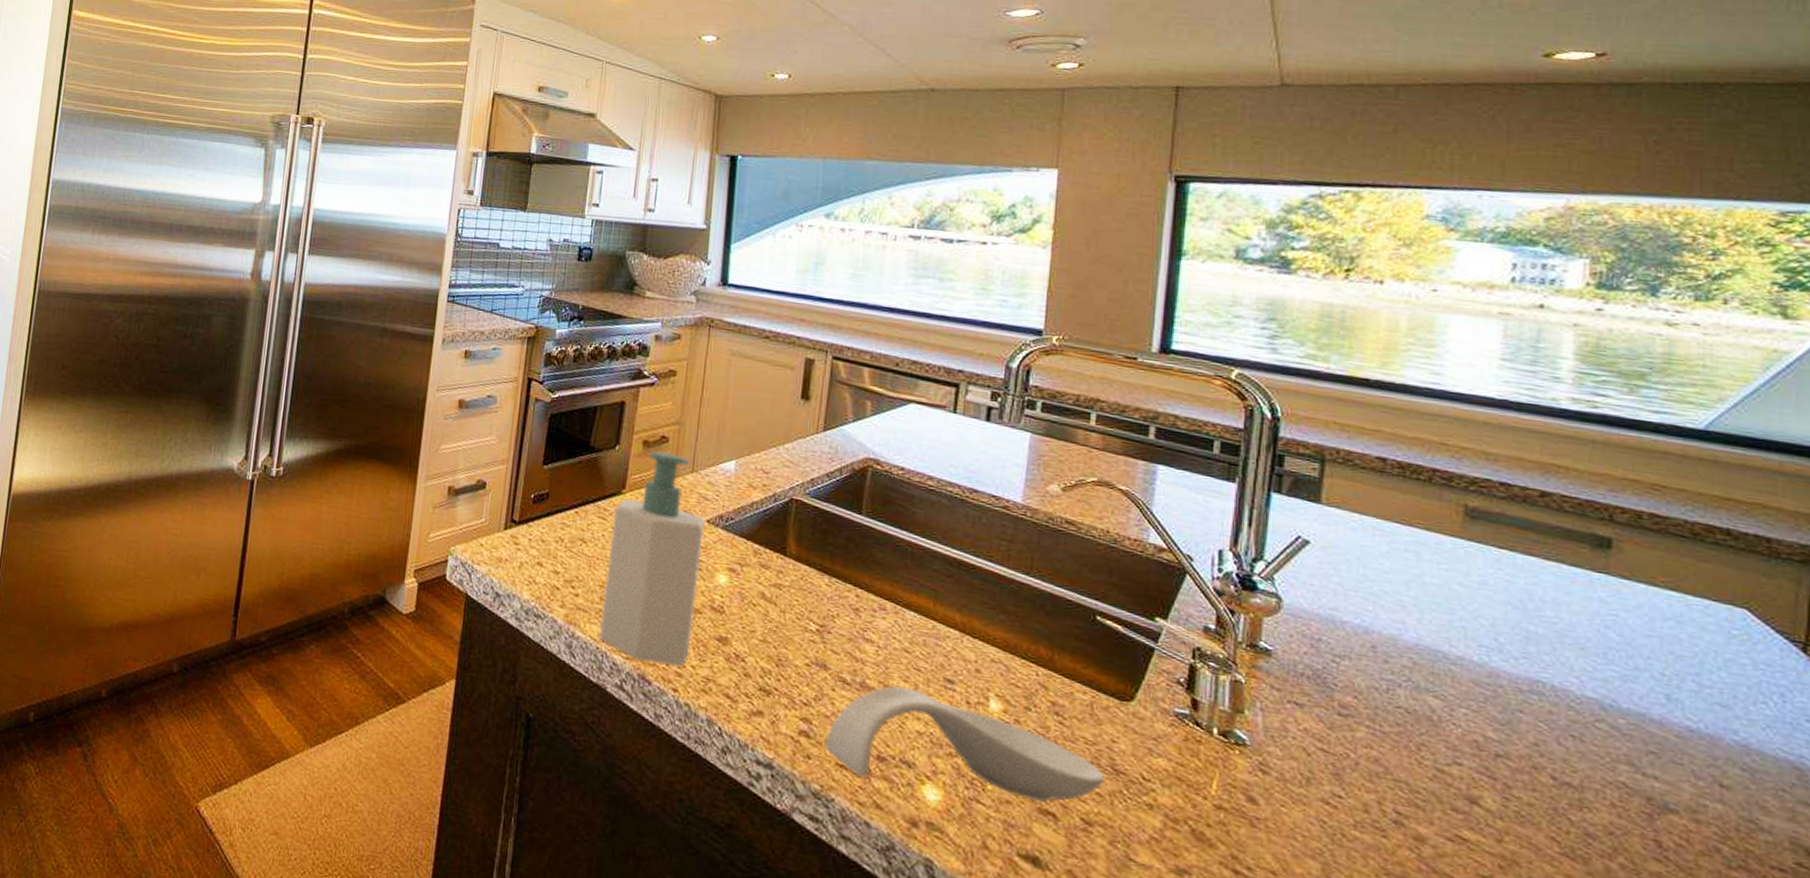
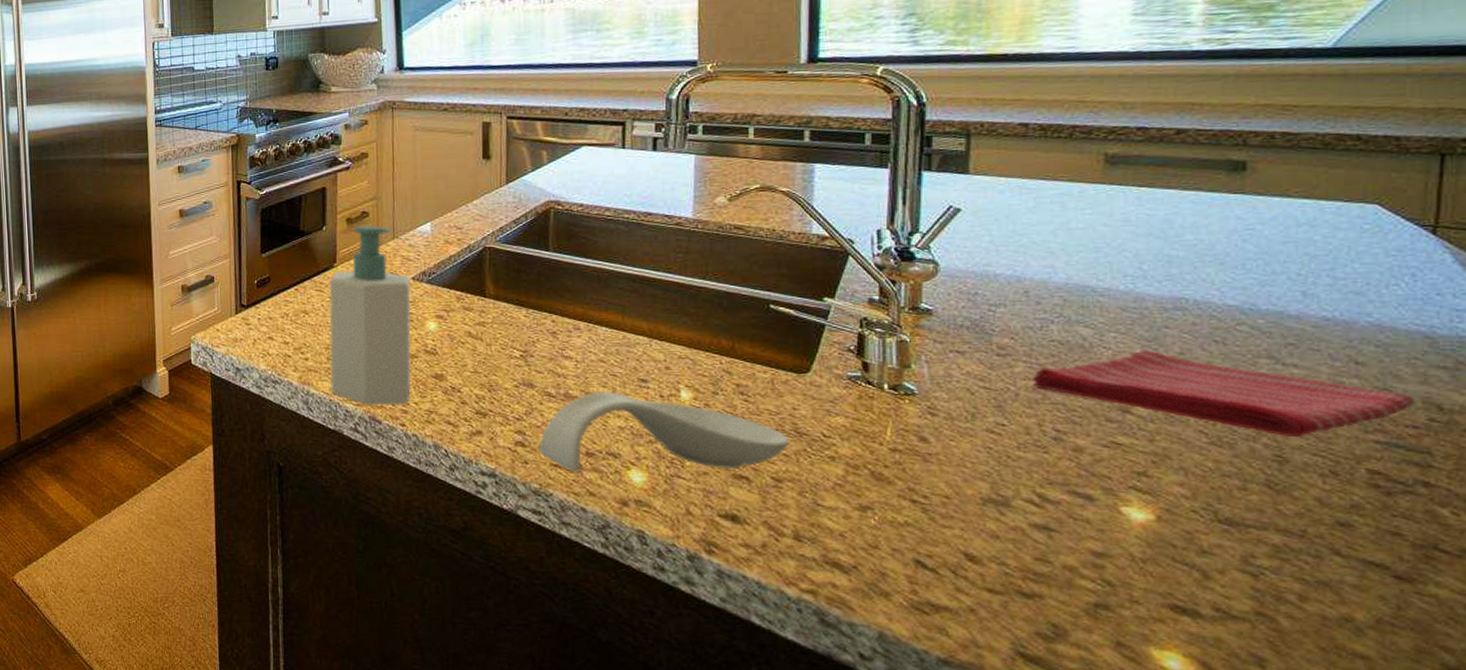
dish towel: none [1373,731,1781,862] -> present [1031,348,1414,436]

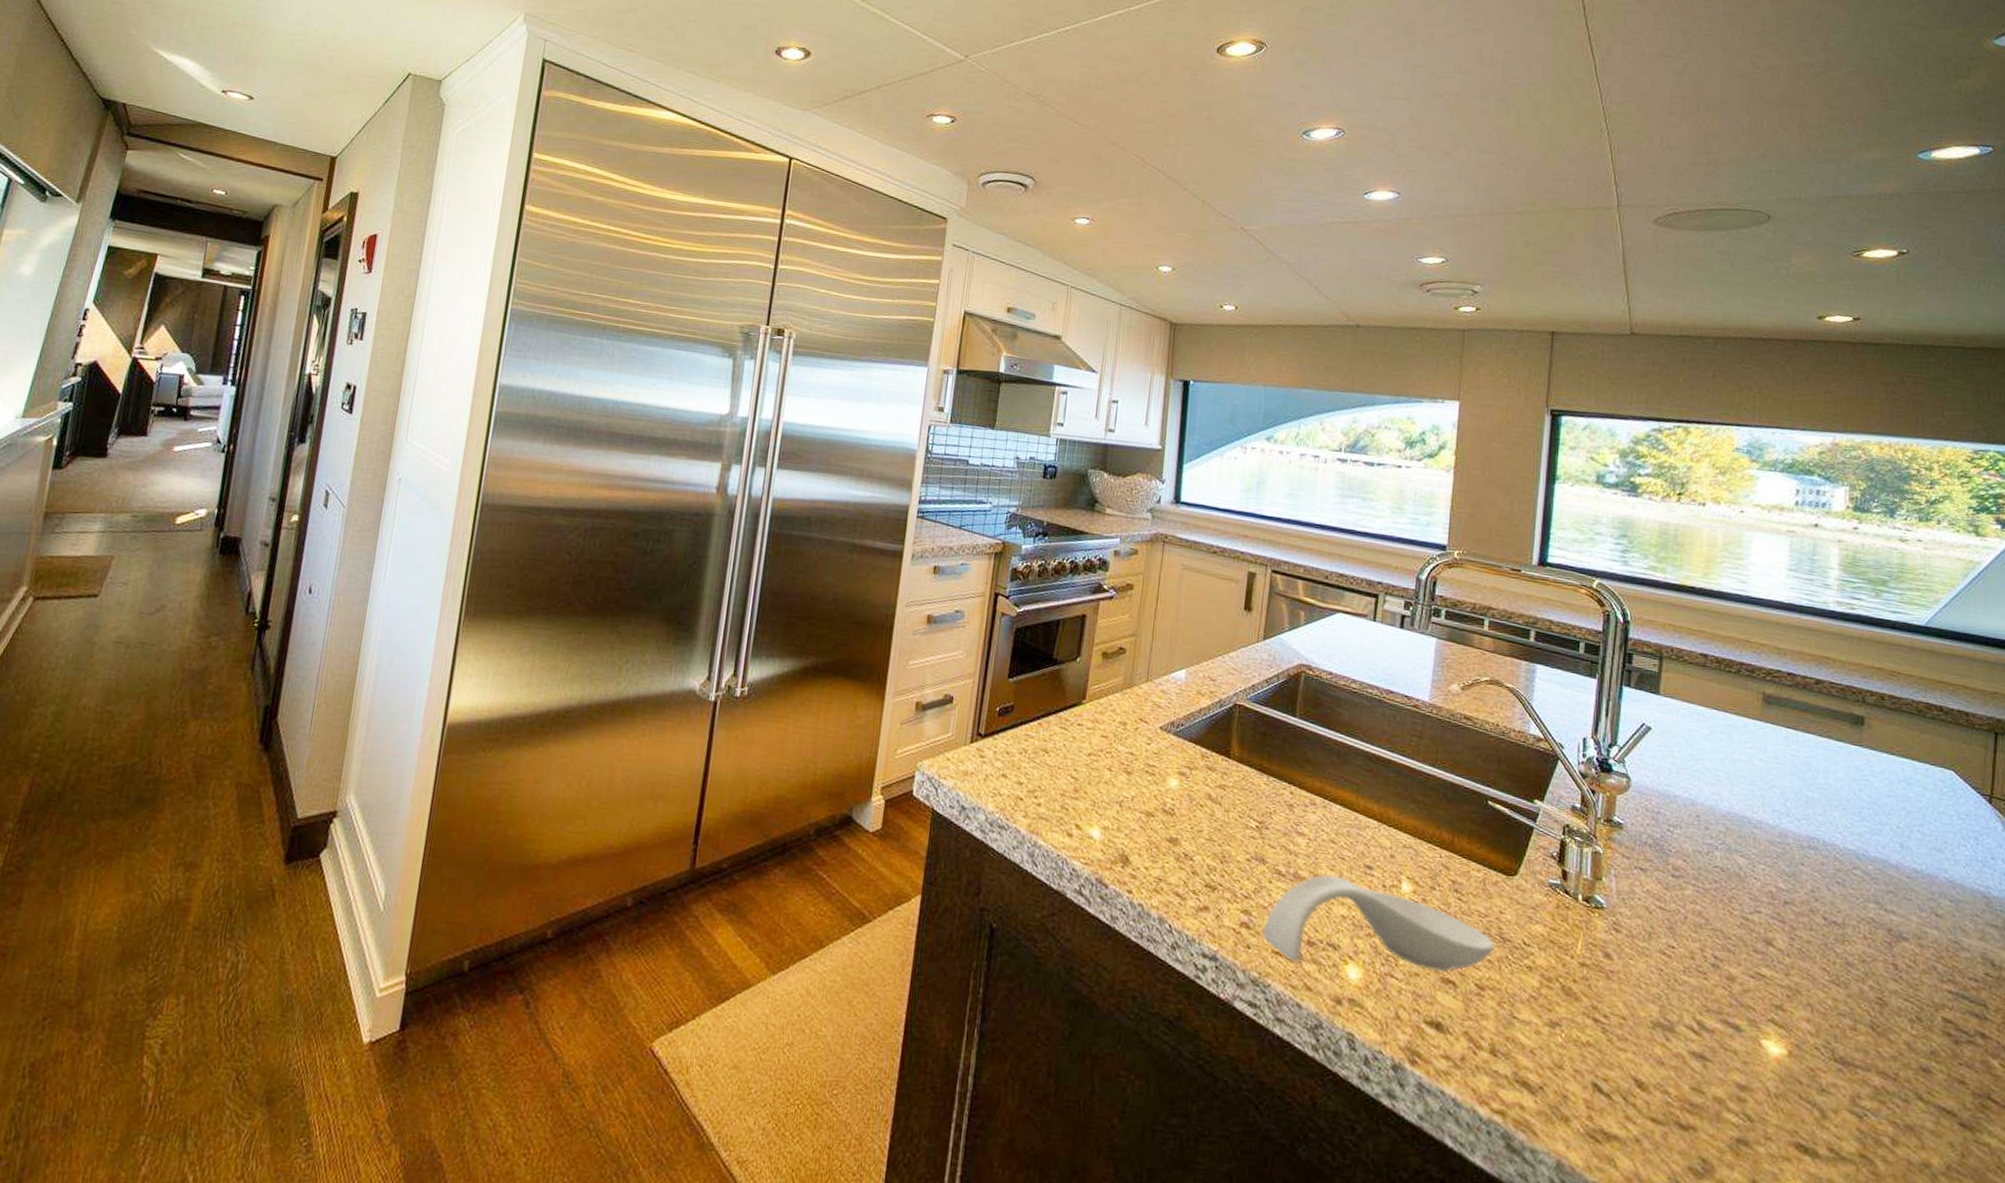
soap bottle: present [329,226,412,406] -> none [1059,662,1158,869]
dish towel: present [1031,348,1414,436] -> none [1697,883,1976,981]

